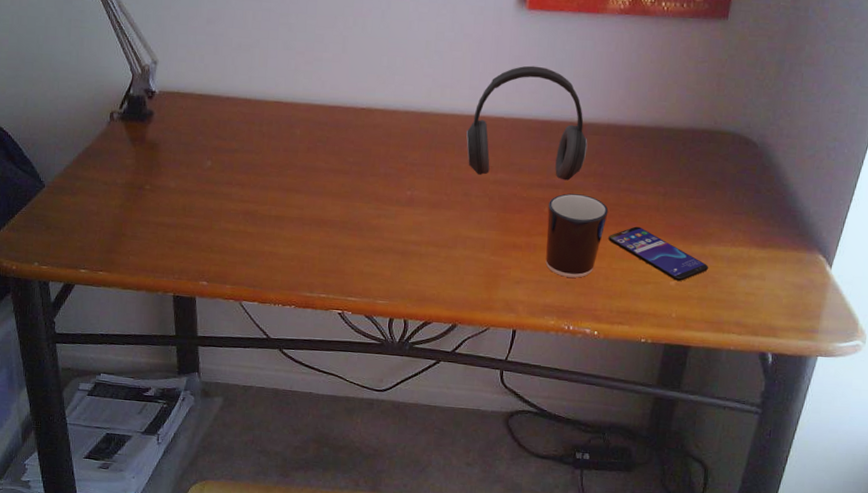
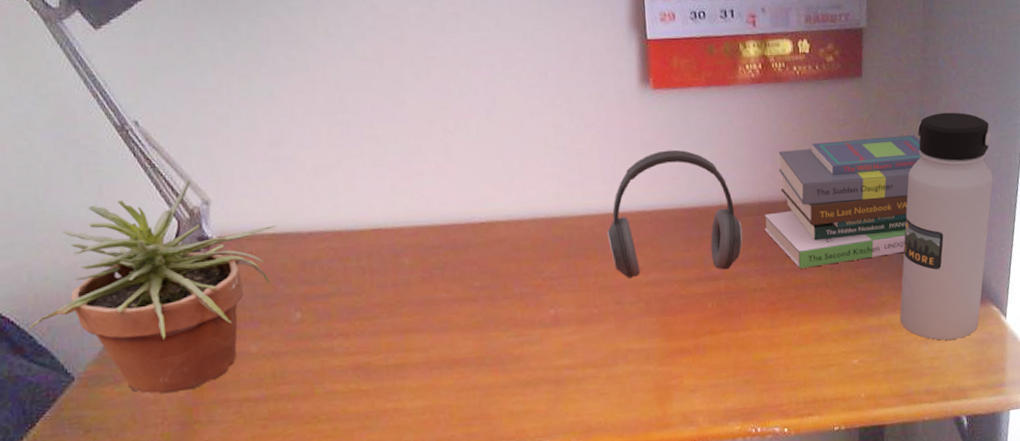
potted plant: none [18,43,204,209] -> present [27,180,277,394]
mug: present [545,193,609,278] -> none [711,282,777,376]
books: none [607,76,776,191] -> present [764,135,921,269]
smartphone: present [608,226,709,281] -> none [781,307,889,358]
water bottle: none [722,62,851,280] -> present [899,112,994,341]

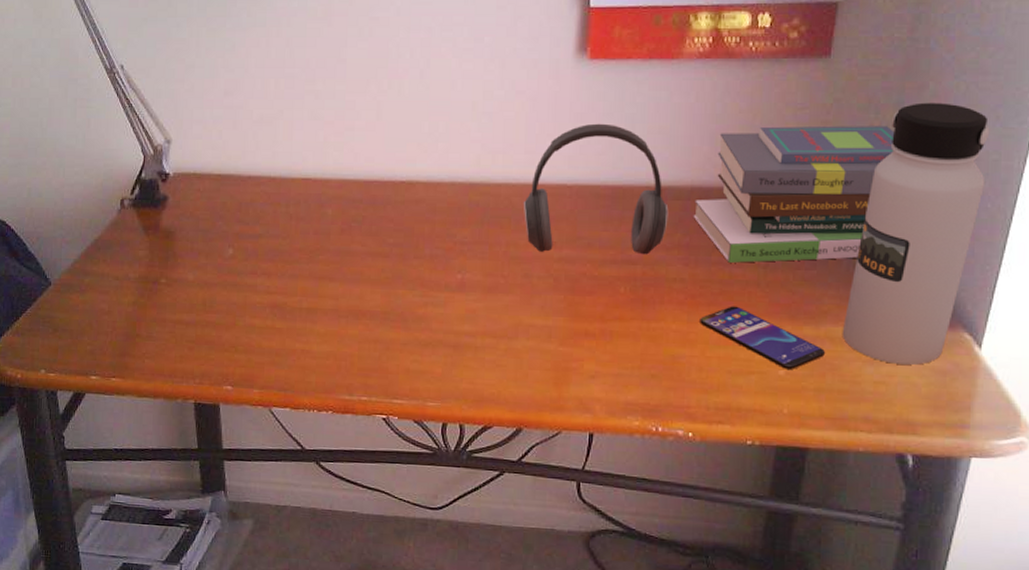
potted plant: present [27,180,277,394] -> none [22,120,222,307]
smartphone: none [781,307,889,358] -> present [700,306,826,369]

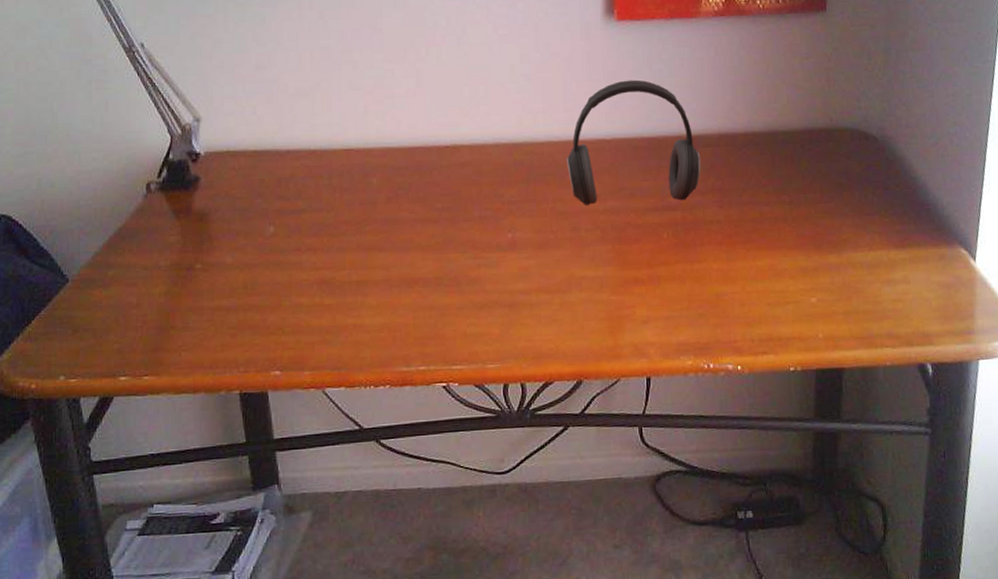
books: present [693,126,895,263] -> none [722,70,886,202]
smartphone: present [700,306,826,369] -> none [738,241,850,296]
water bottle: present [842,102,990,365] -> none [861,47,963,282]

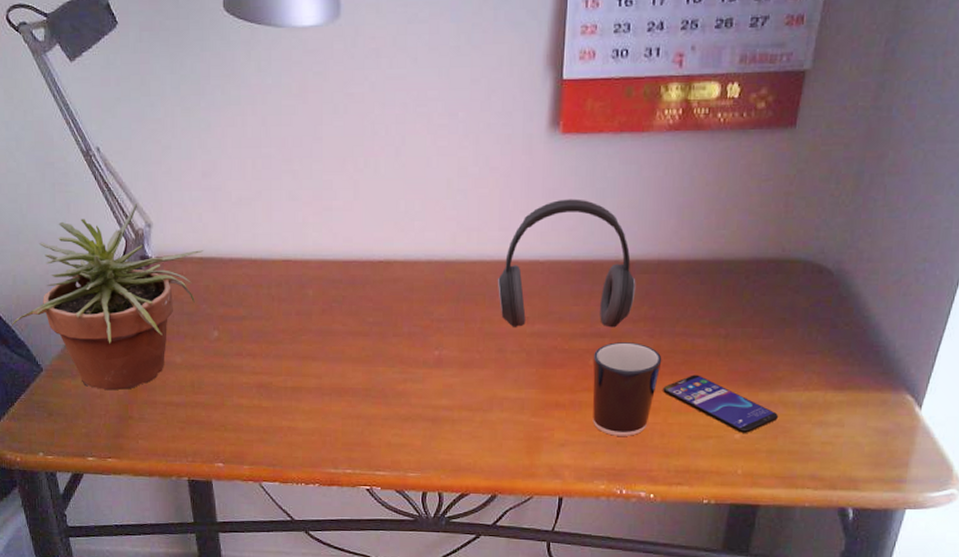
potted plant: none [32,99,258,299] -> present [11,204,204,391]
mug: none [666,213,734,309] -> present [592,342,662,436]
smartphone: none [738,241,850,296] -> present [663,375,779,433]

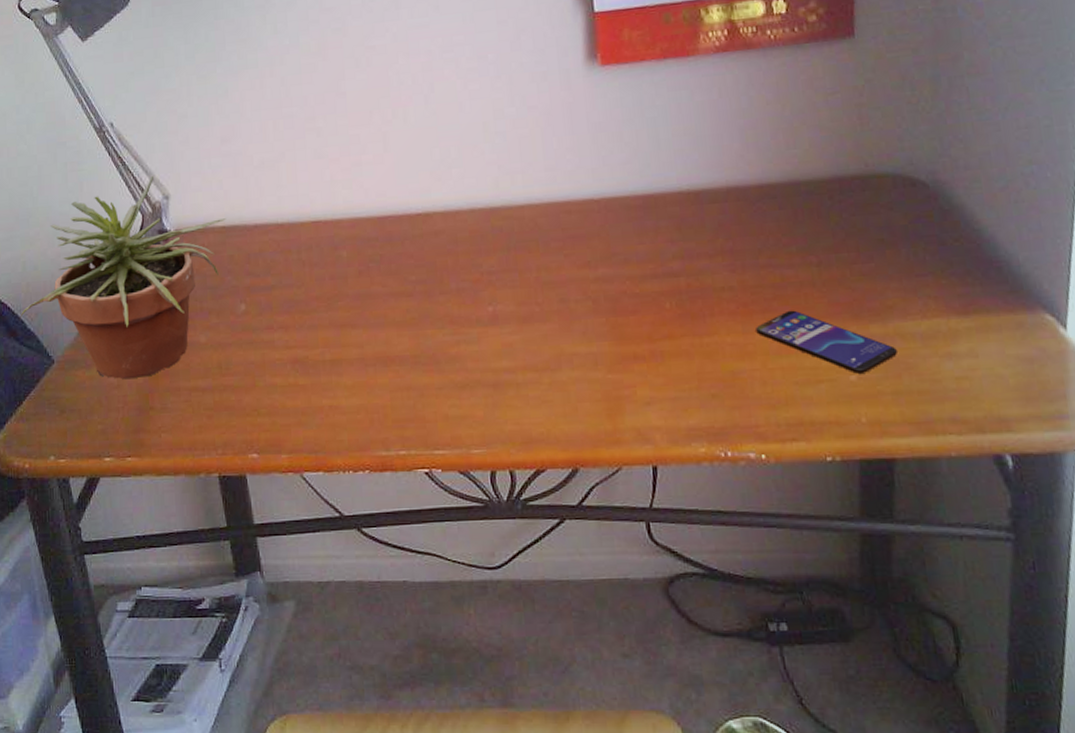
headphones: present [498,199,636,328] -> none [550,130,707,274]
mug: present [592,342,662,436] -> none [669,279,750,388]

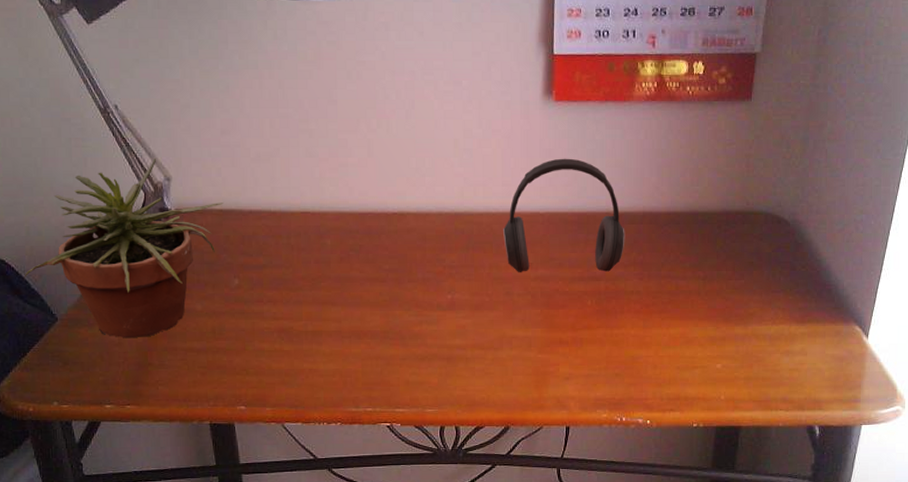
headphones: none [550,130,707,274] -> present [503,158,625,272]
smartphone: present [756,310,899,374] -> none [653,312,753,363]

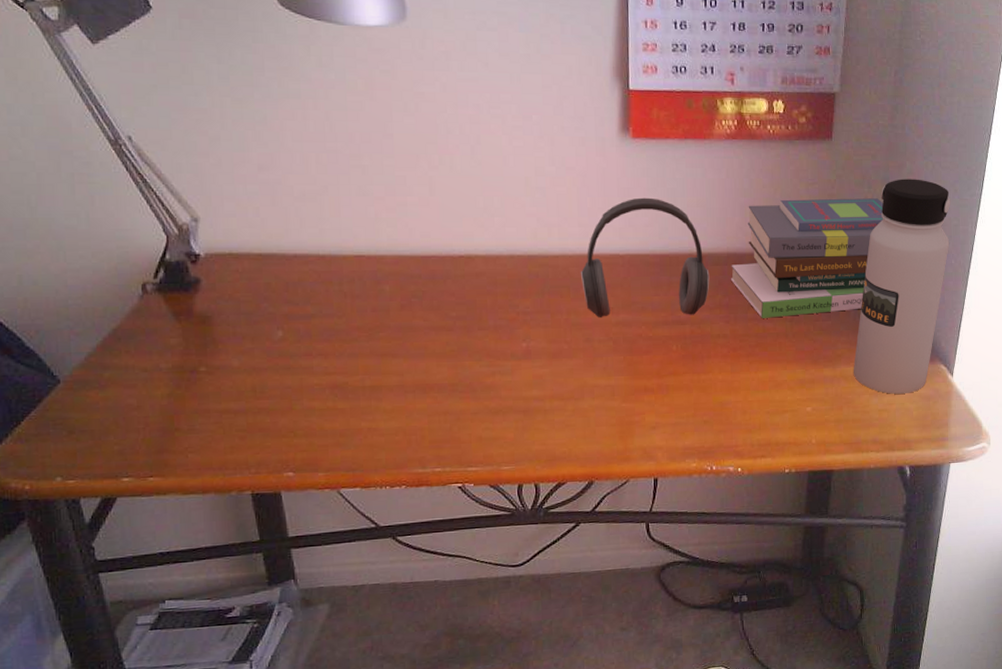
potted plant: present [24,159,224,339] -> none [16,197,263,401]
books: none [645,158,802,276] -> present [730,198,884,318]
water bottle: none [764,138,873,354] -> present [853,179,951,394]

